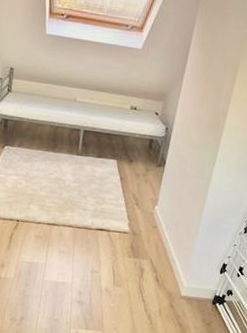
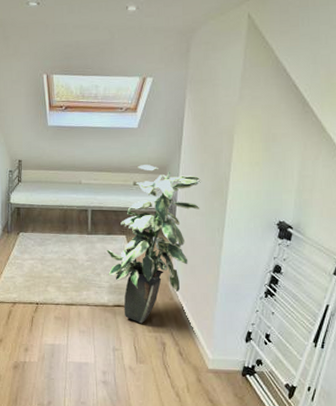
indoor plant: none [94,89,200,249] -> present [106,165,202,324]

